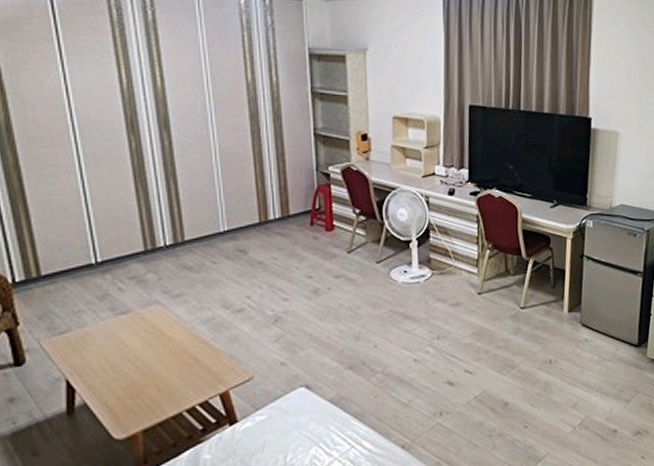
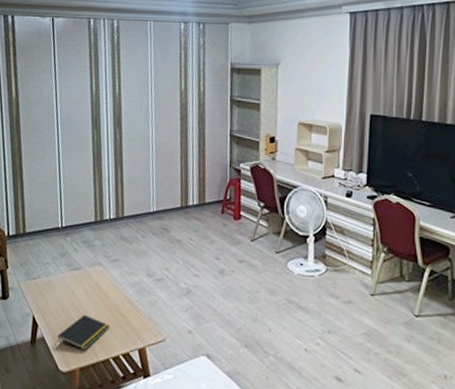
notepad: none [106,365,179,409] -> present [57,314,110,350]

